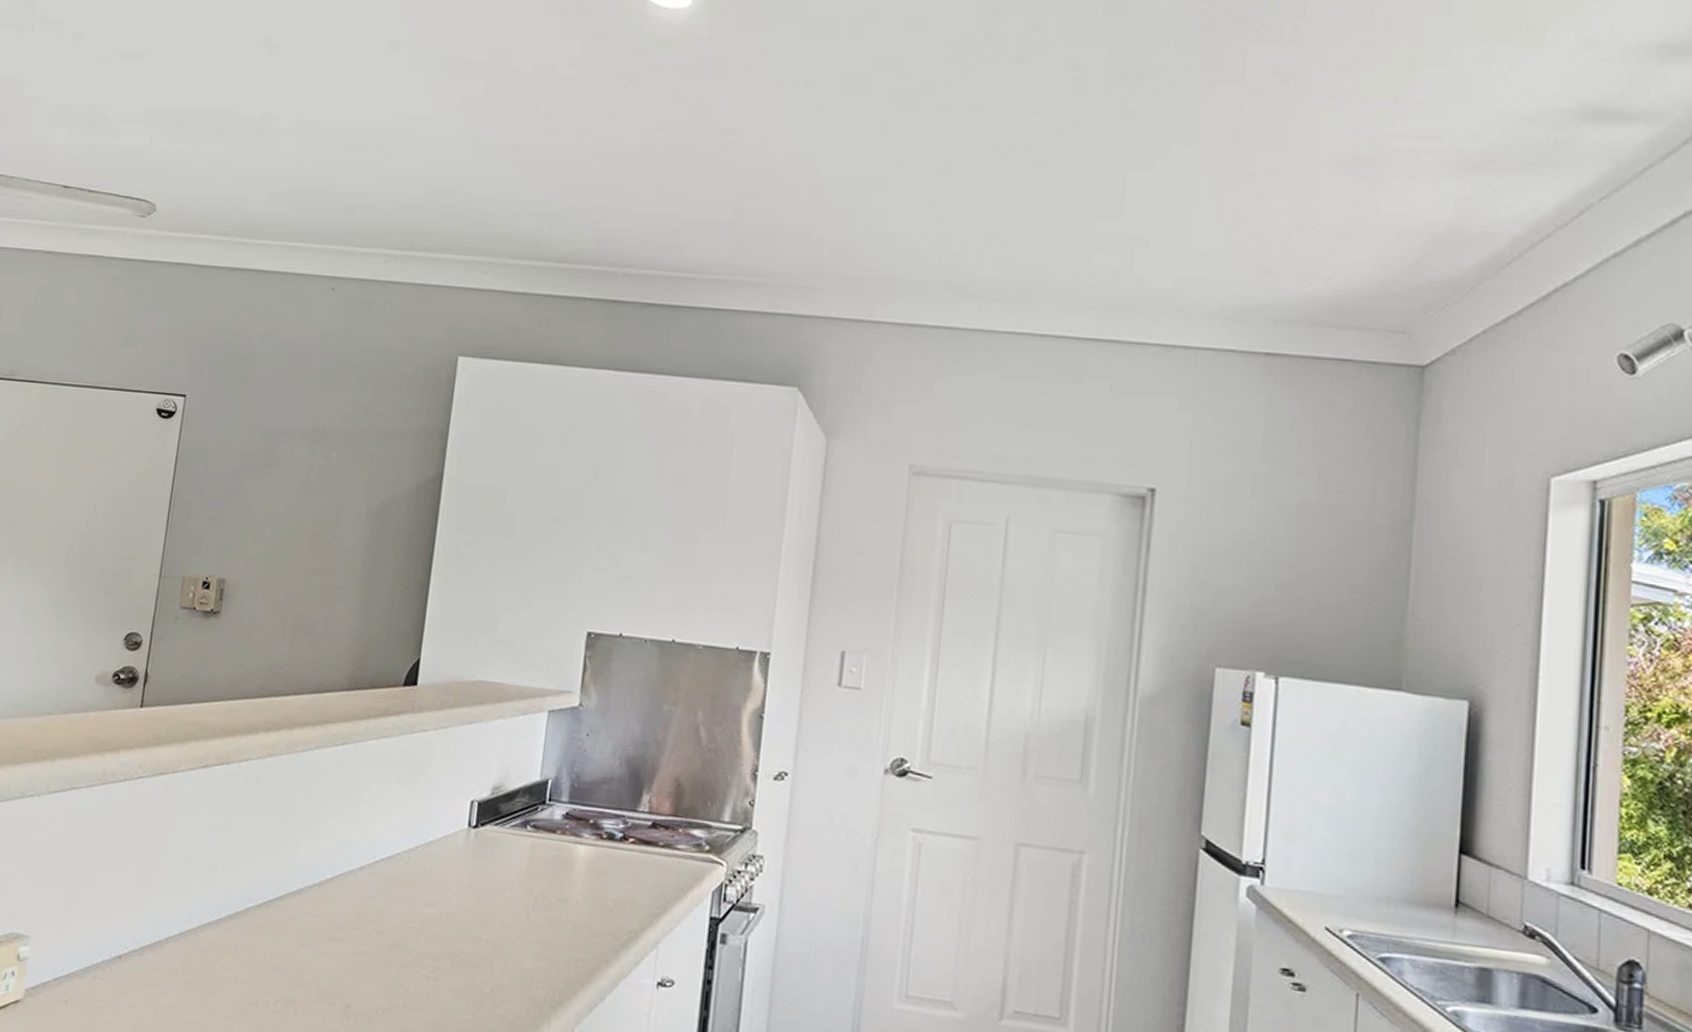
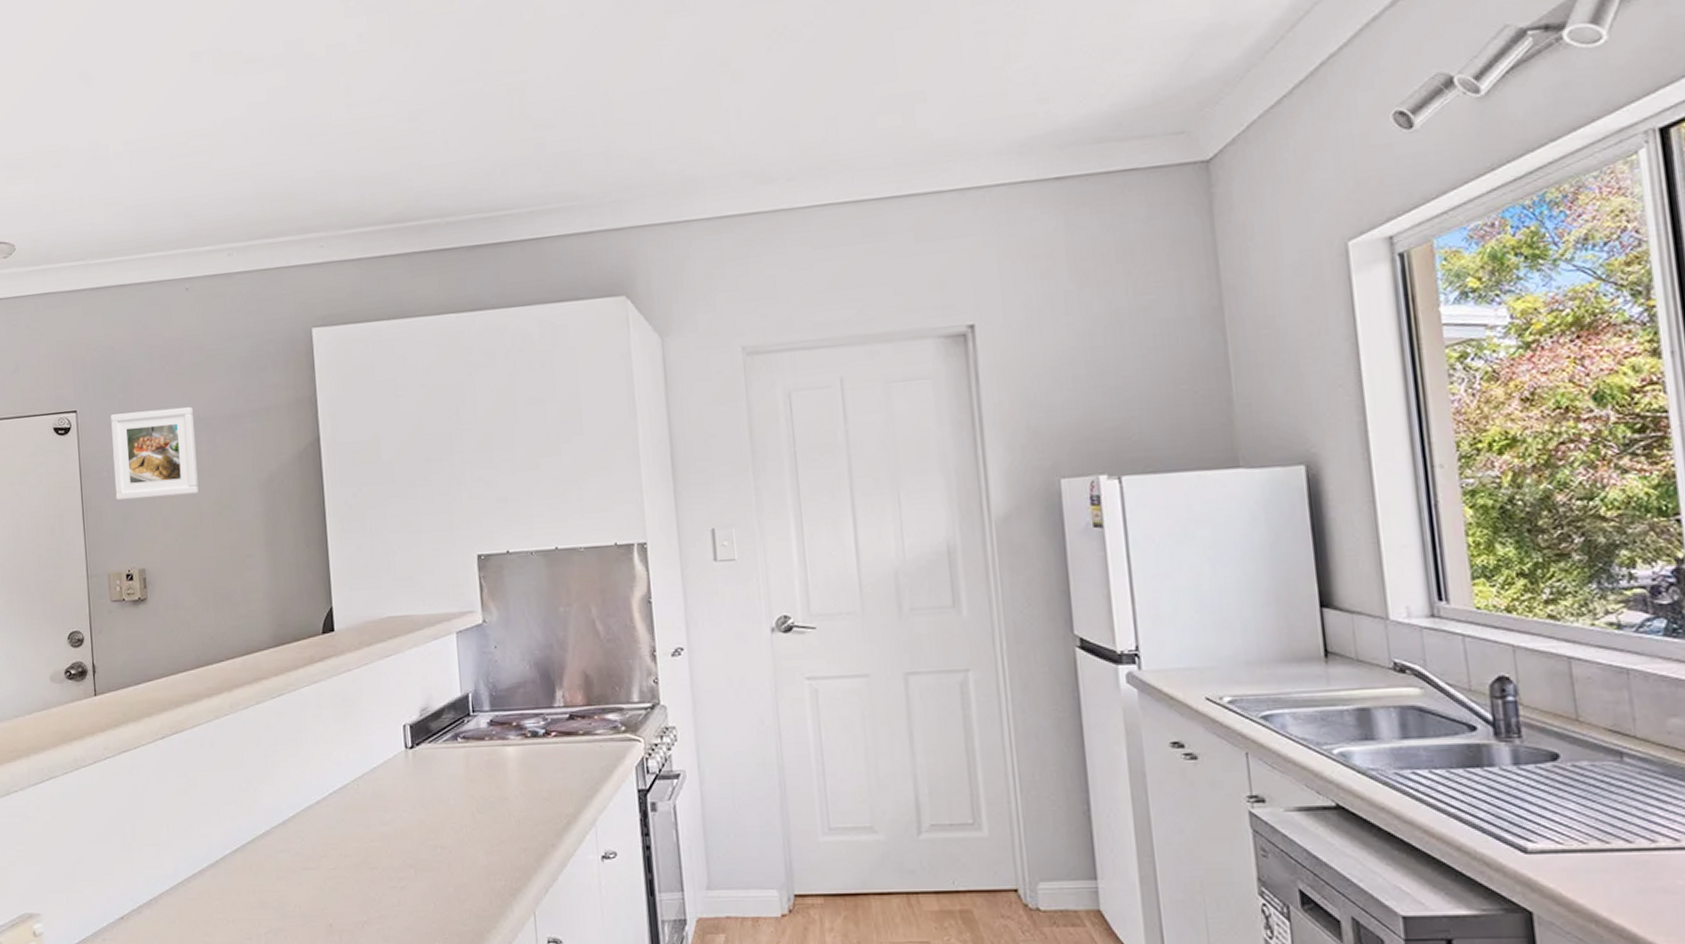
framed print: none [209,406,313,509] -> present [111,407,199,501]

